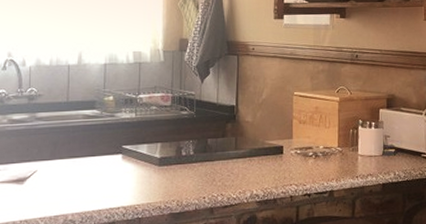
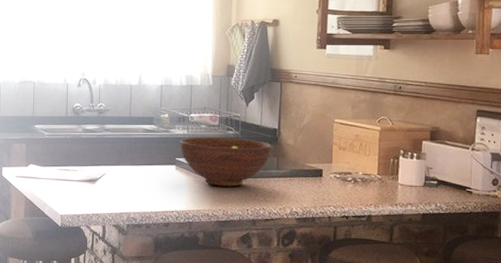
fruit bowl: none [127,118,230,174] -> present [180,137,272,187]

